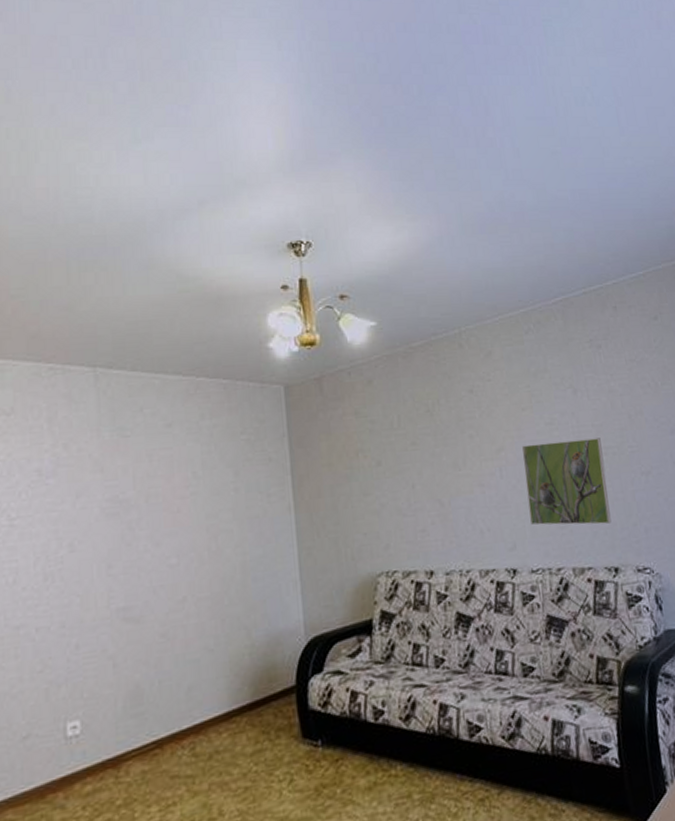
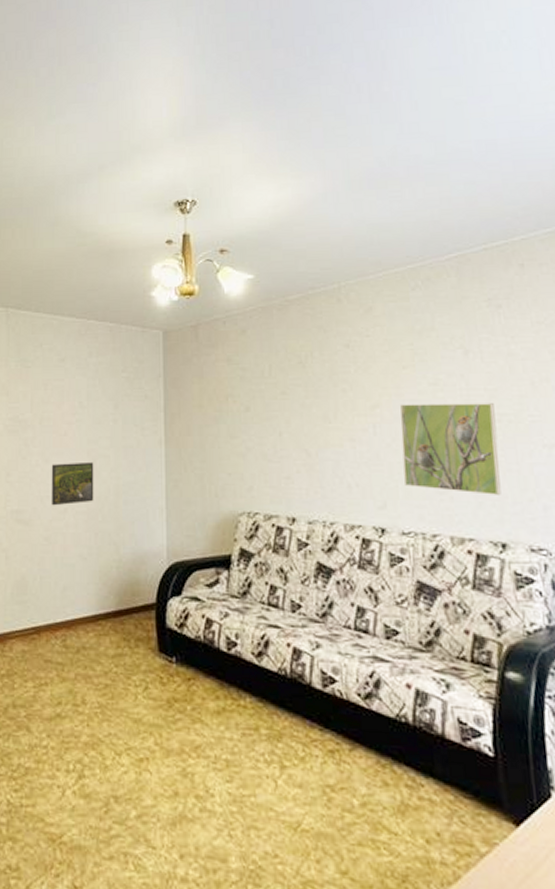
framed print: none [163,539,218,596] -> present [51,461,94,506]

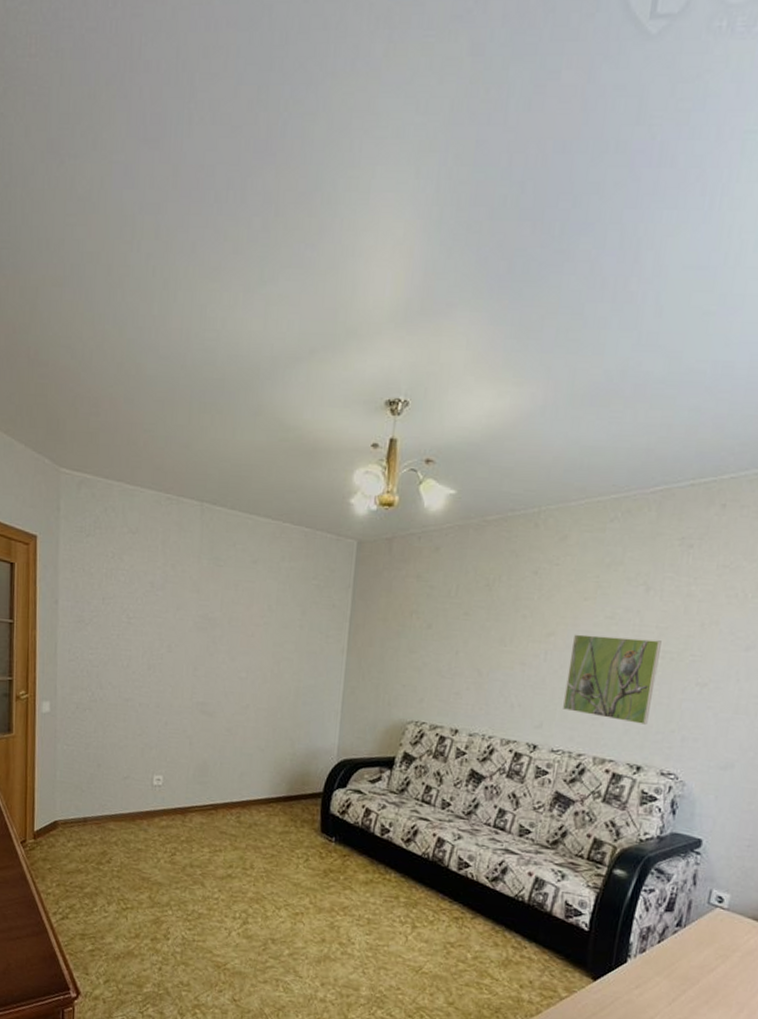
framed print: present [51,461,94,506] -> none [234,662,278,702]

